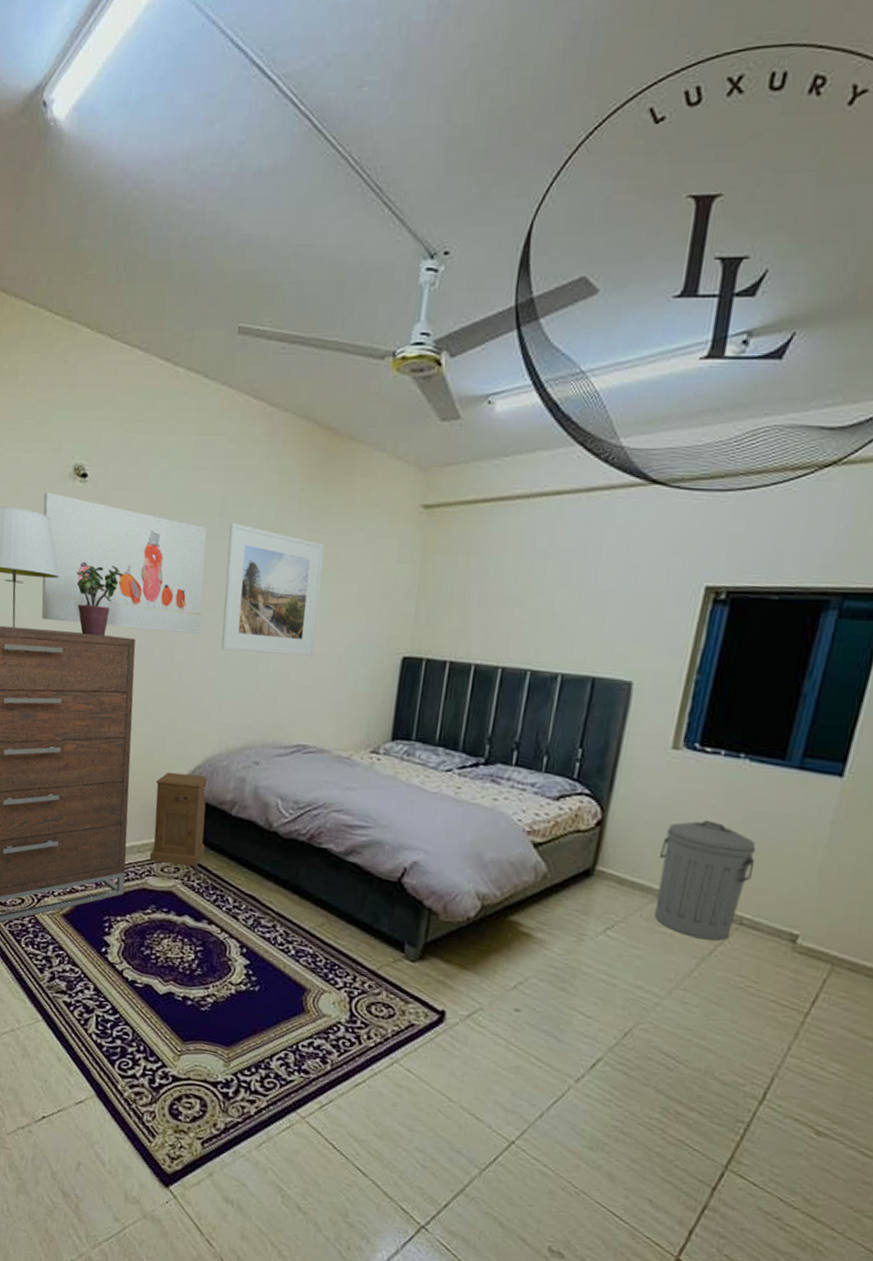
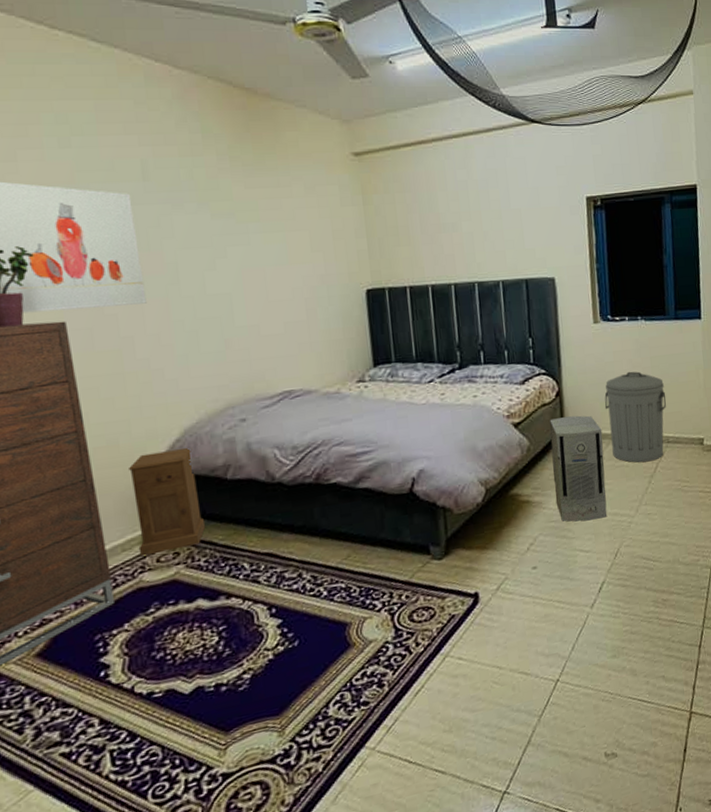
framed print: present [221,522,325,657] -> none [156,185,280,315]
air purifier: none [562,850,648,986] -> present [549,415,608,522]

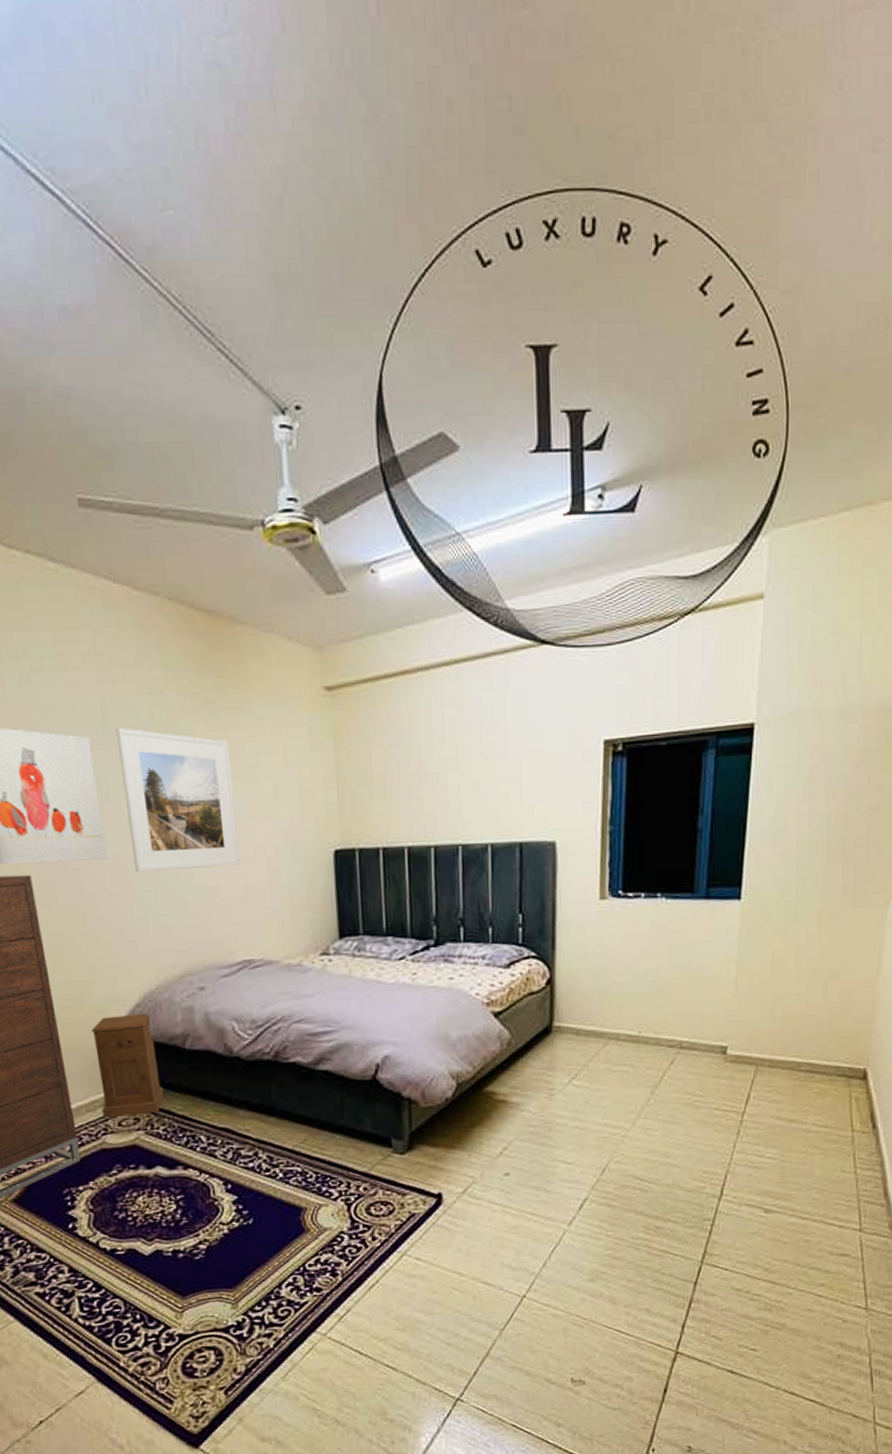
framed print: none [156,185,280,315] -> present [115,727,241,873]
air purifier: present [549,415,608,522] -> none [536,1008,600,1130]
trash can: present [604,371,666,463] -> none [605,960,684,1069]

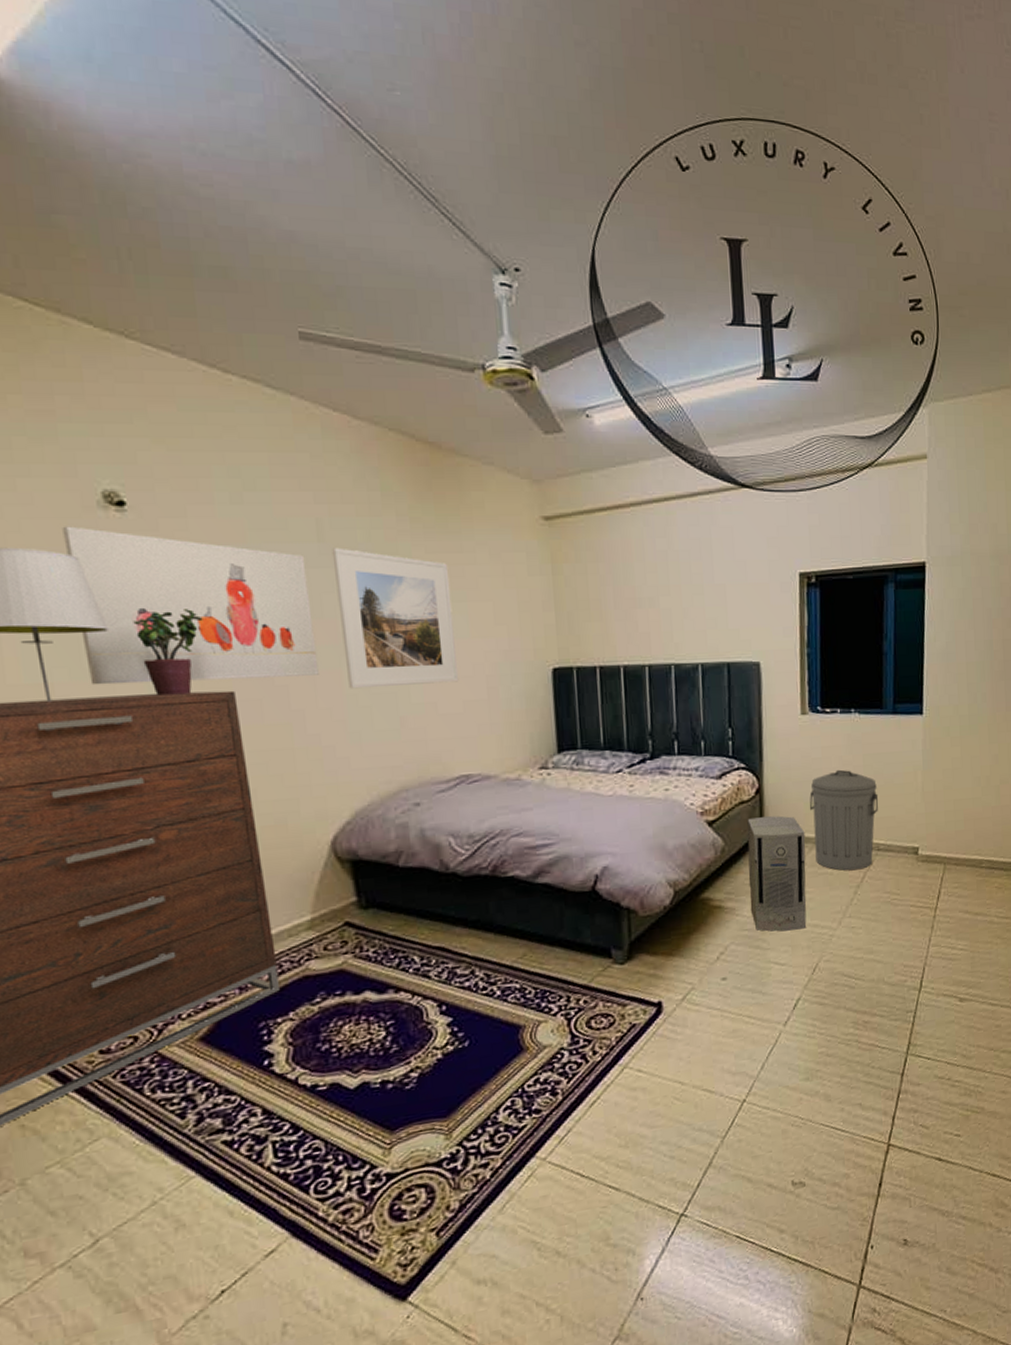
nightstand: present [90,1012,165,1119] -> none [296,830,376,943]
air purifier: none [536,1008,600,1130] -> present [747,816,807,932]
trash can: none [605,960,684,1069] -> present [809,769,879,871]

